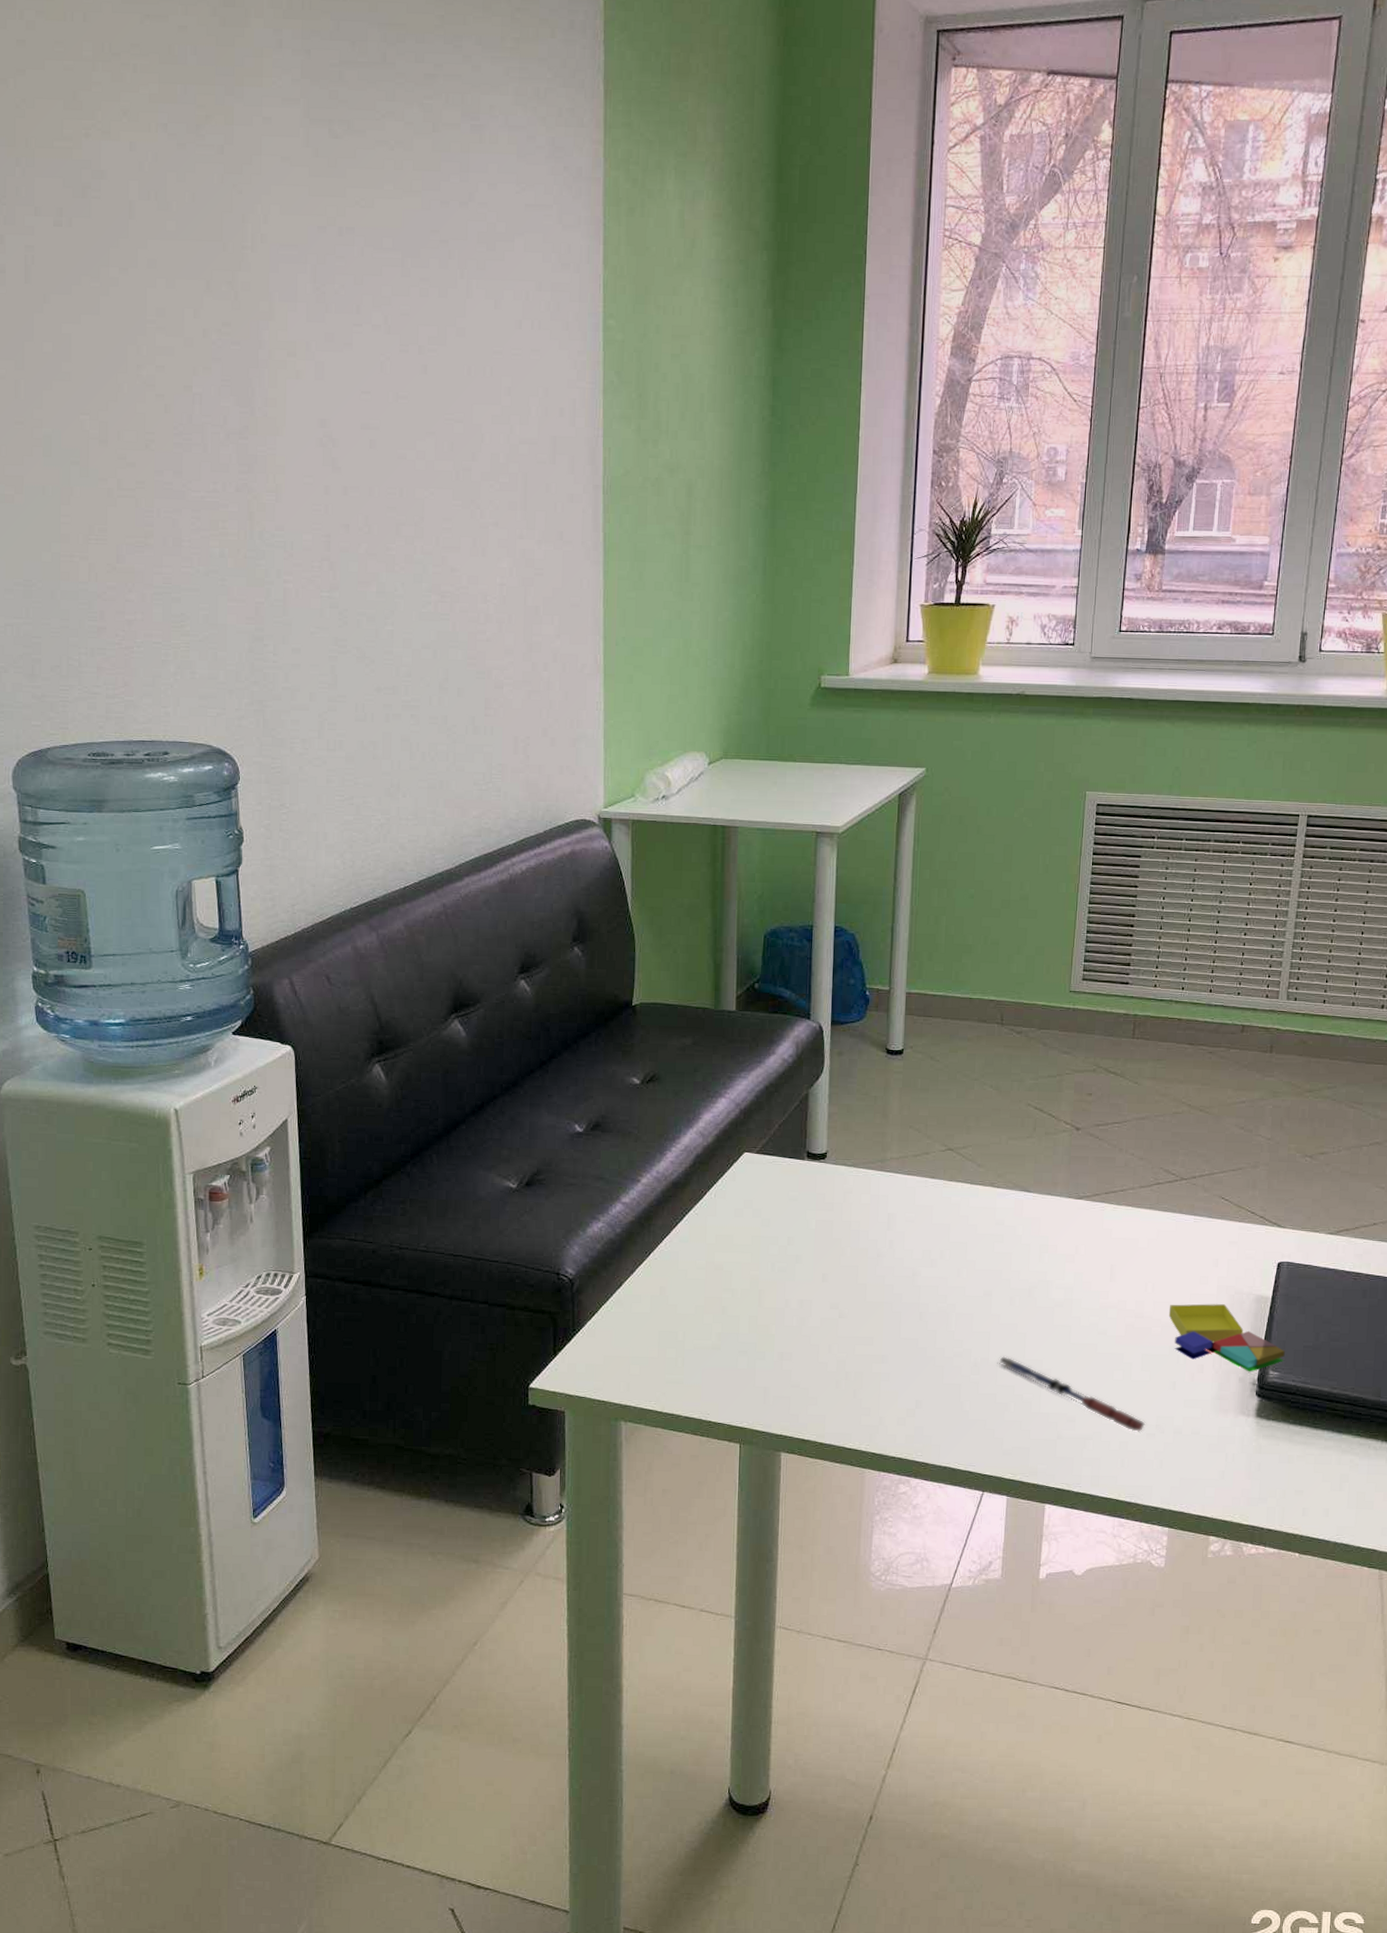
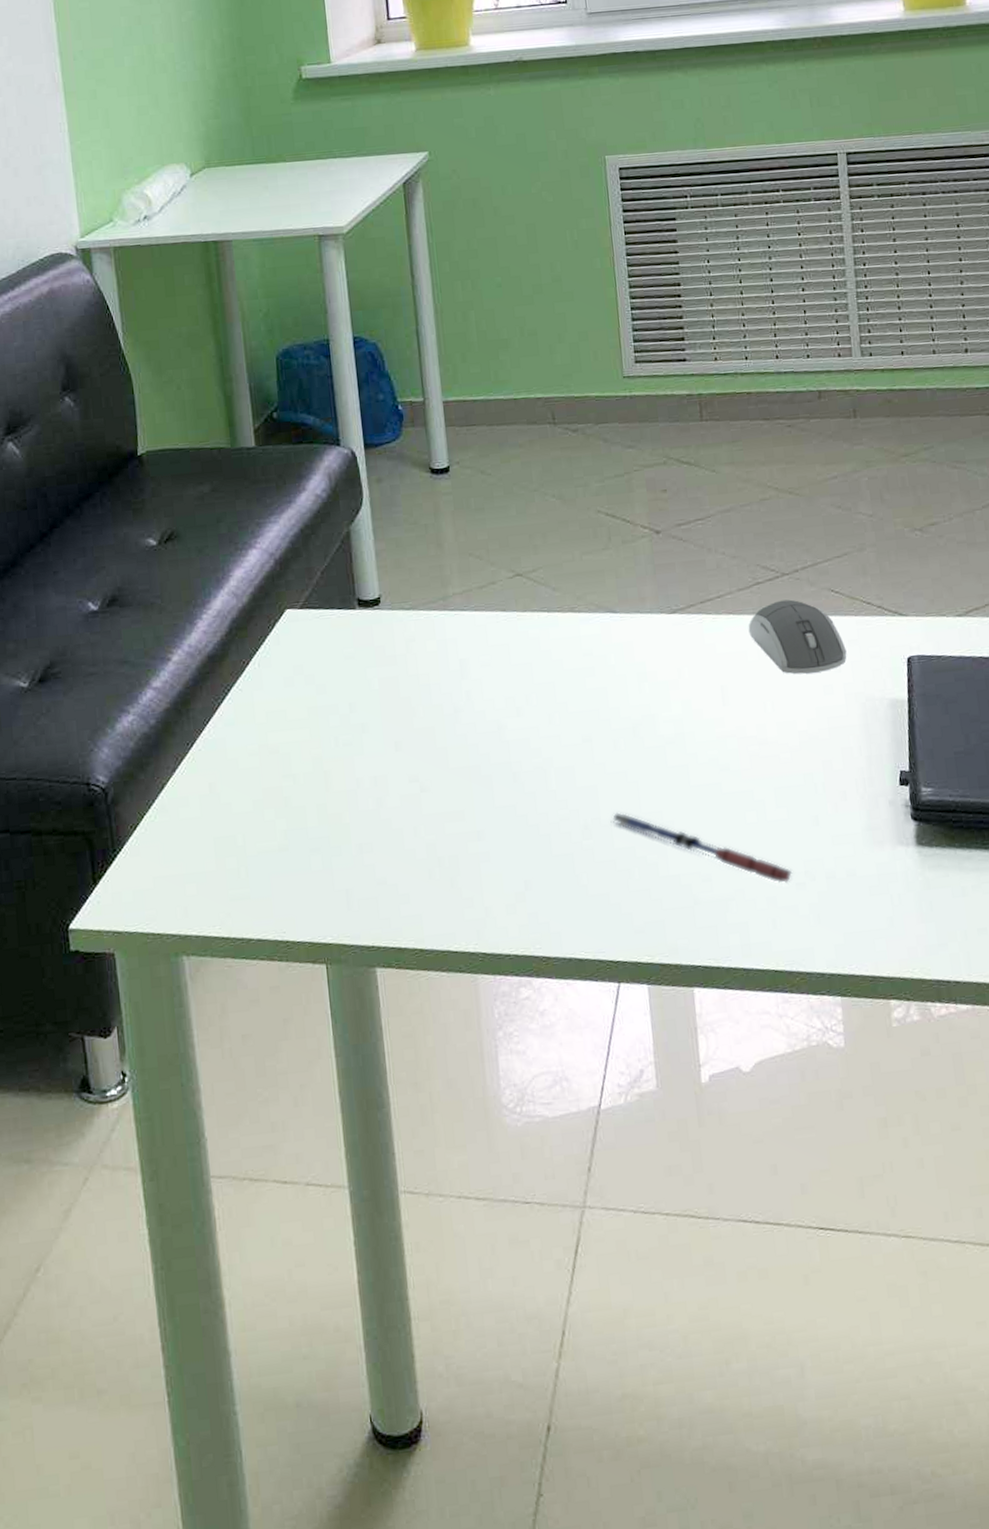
computer mouse: none [1143,1200,1226,1265] -> present [748,599,847,674]
sticky notes: present [1168,1304,1285,1372] -> none [795,715,936,793]

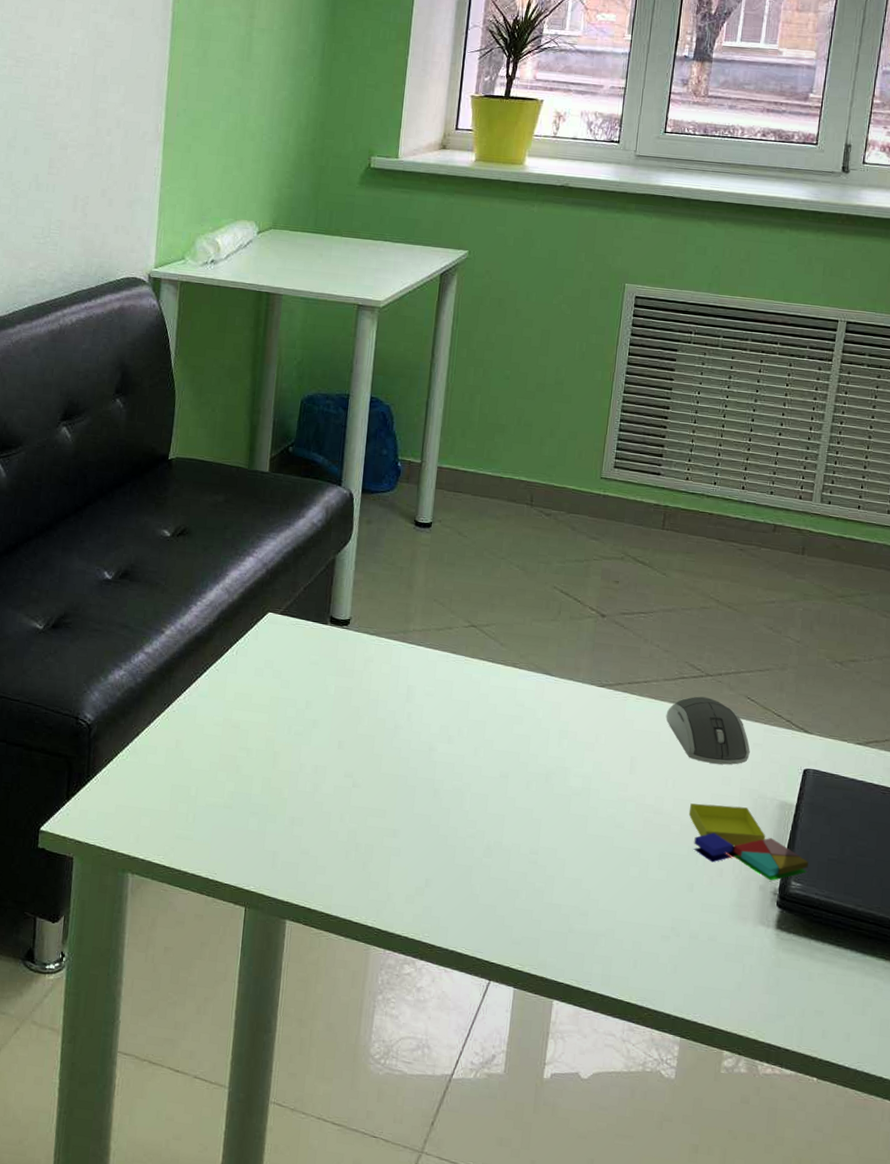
pen: present [610,812,793,884] -> none [510,841,661,934]
sticky notes: none [795,715,936,793] -> present [688,803,809,881]

